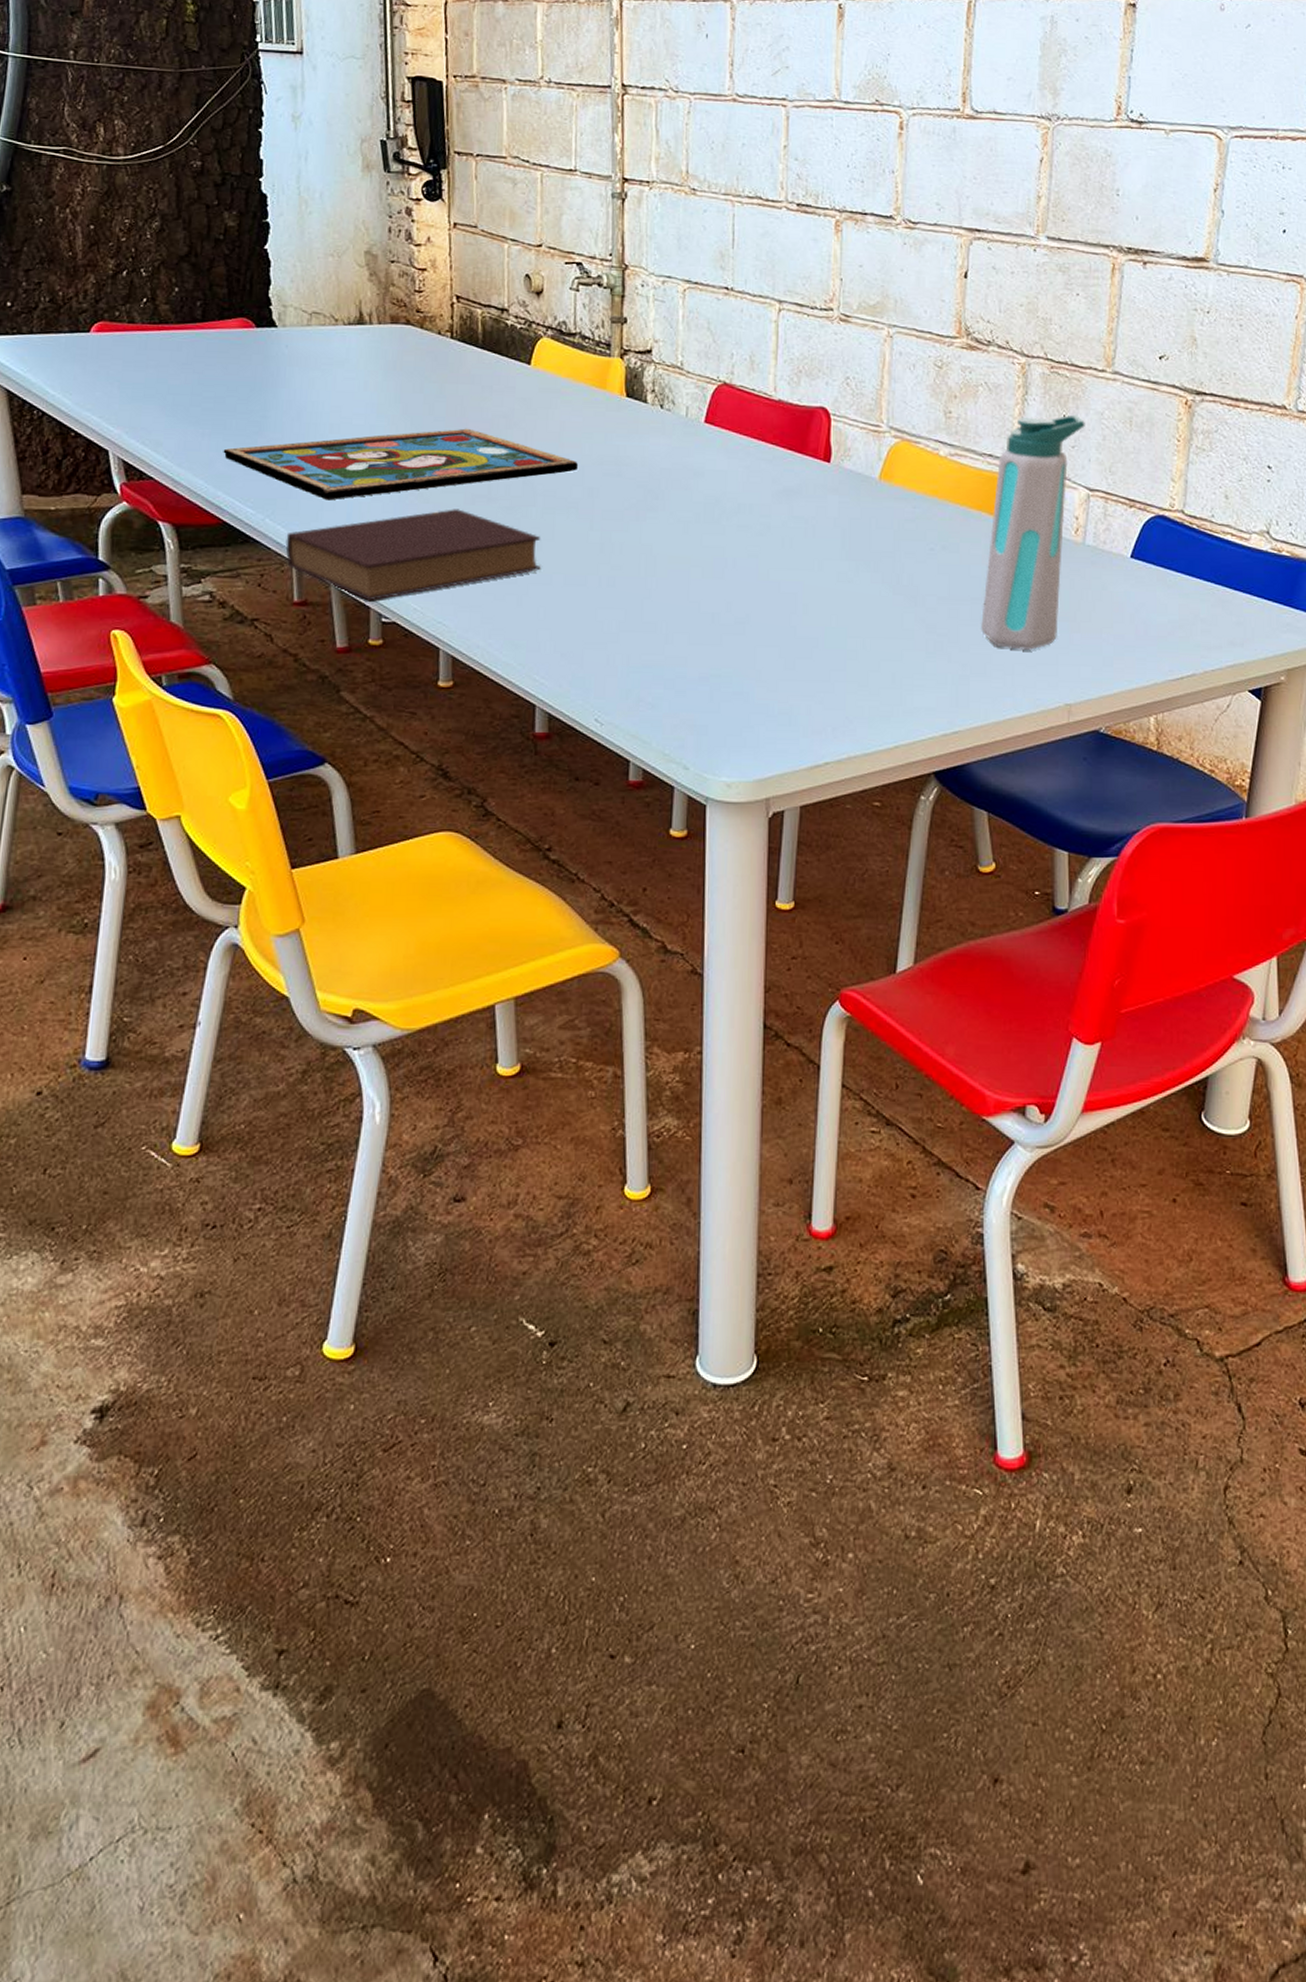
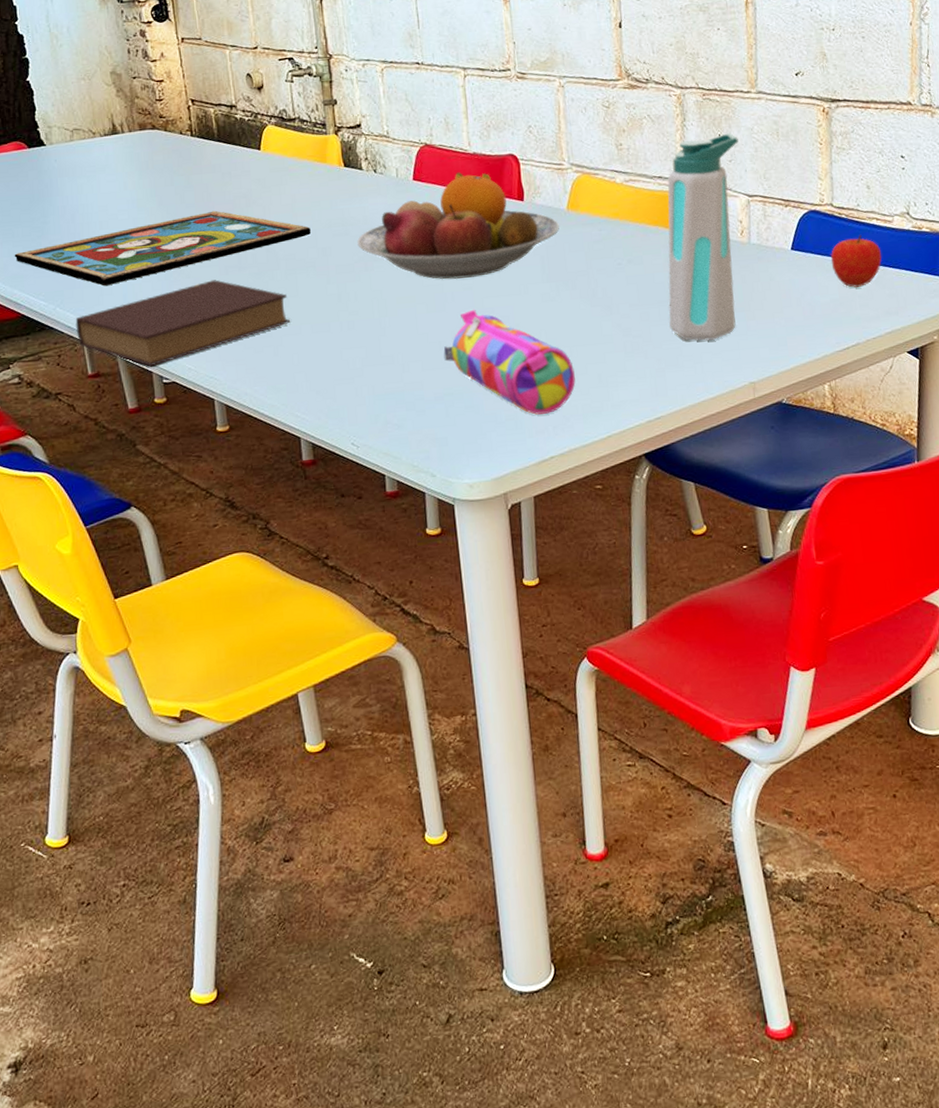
fruit bowl: none [631,420,868,544] -> present [357,172,560,279]
pencil case: none [715,580,865,712] -> present [443,309,576,415]
fruit: none [1174,549,1233,610] -> present [830,234,882,287]

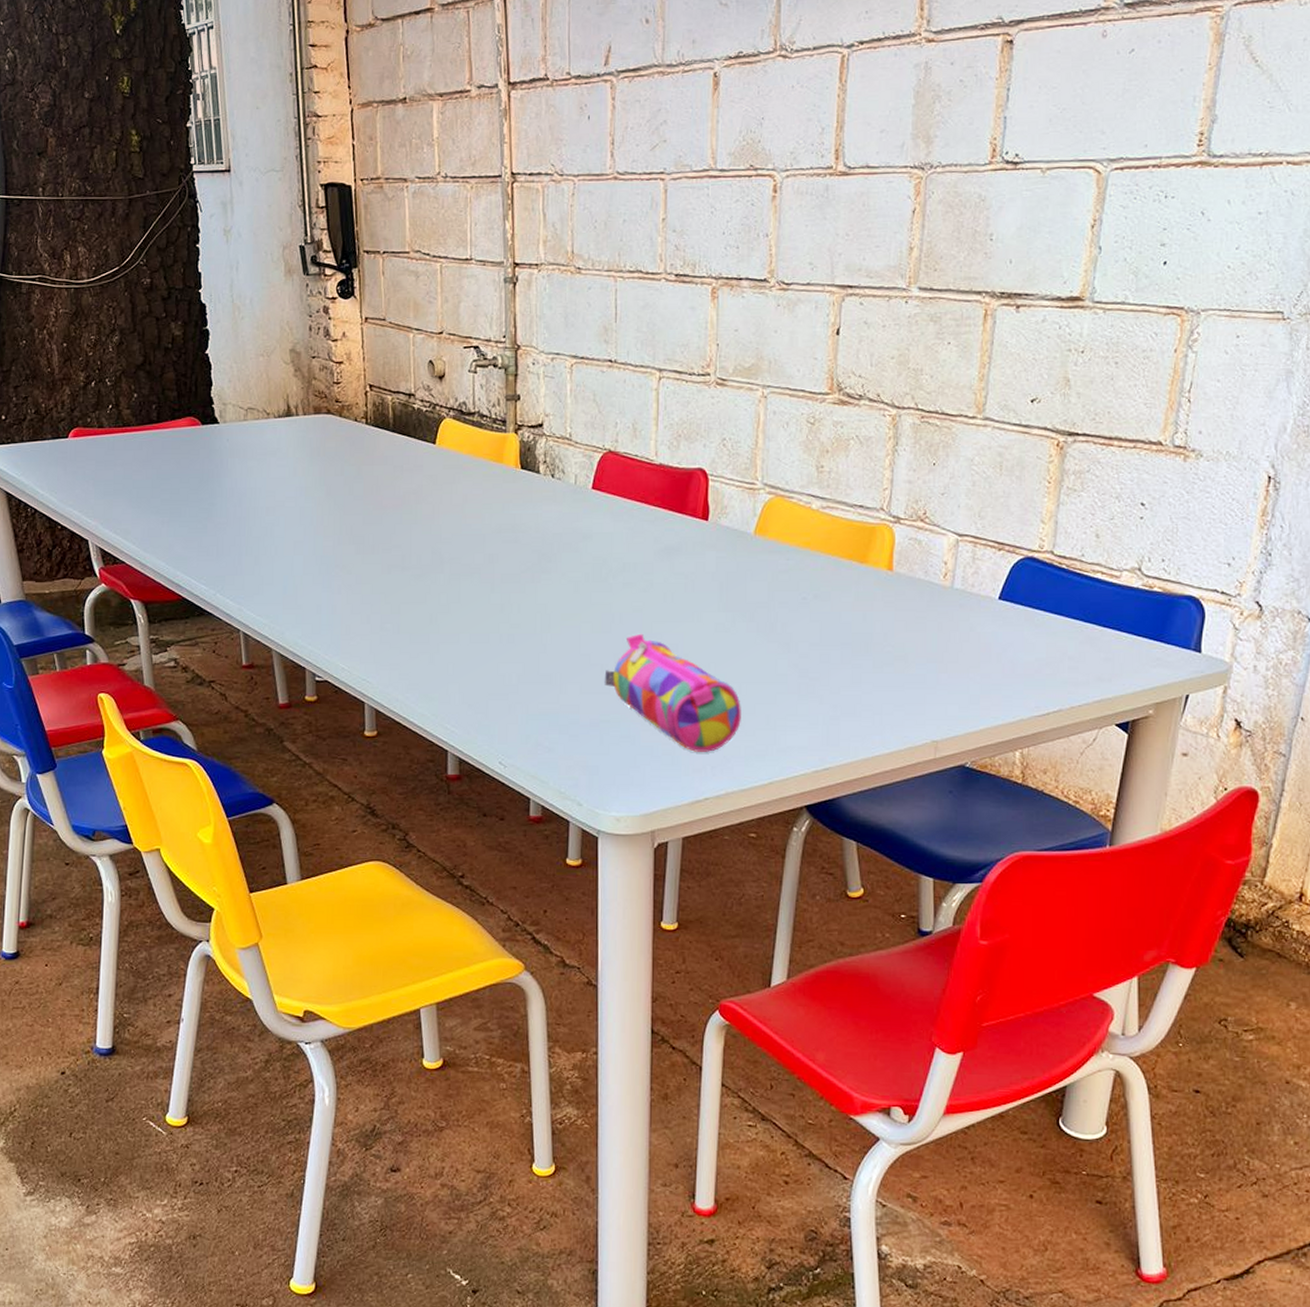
framed painting: present [14,210,311,286] -> none [180,505,479,575]
book: present [75,280,291,367] -> none [234,578,450,663]
fruit bowl: present [357,172,560,279] -> none [526,484,743,599]
water bottle: present [667,133,738,341] -> none [851,462,955,691]
fruit: present [830,234,882,287] -> none [1042,588,1102,647]

